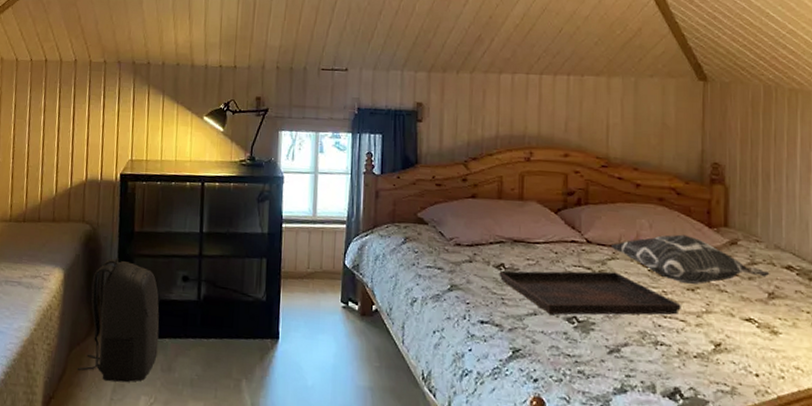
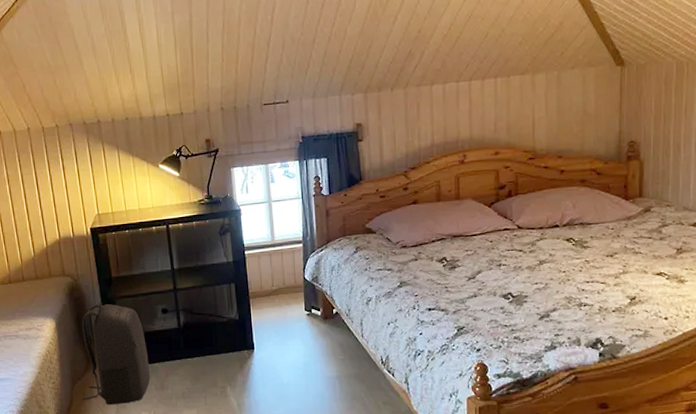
serving tray: present [499,271,681,315] -> none [442,250,602,294]
decorative pillow: present [610,234,770,285] -> none [539,209,679,252]

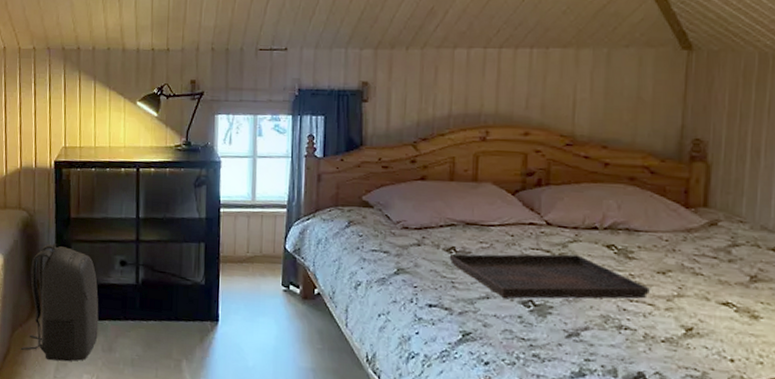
serving tray: none [442,250,602,294] -> present [449,254,650,299]

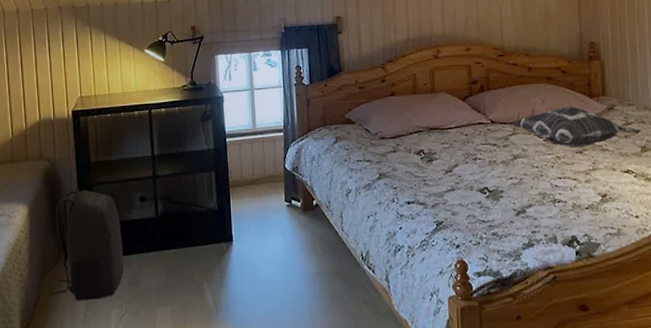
serving tray: present [449,254,650,299] -> none [419,145,573,188]
decorative pillow: none [573,215,754,268] -> present [511,106,642,148]

